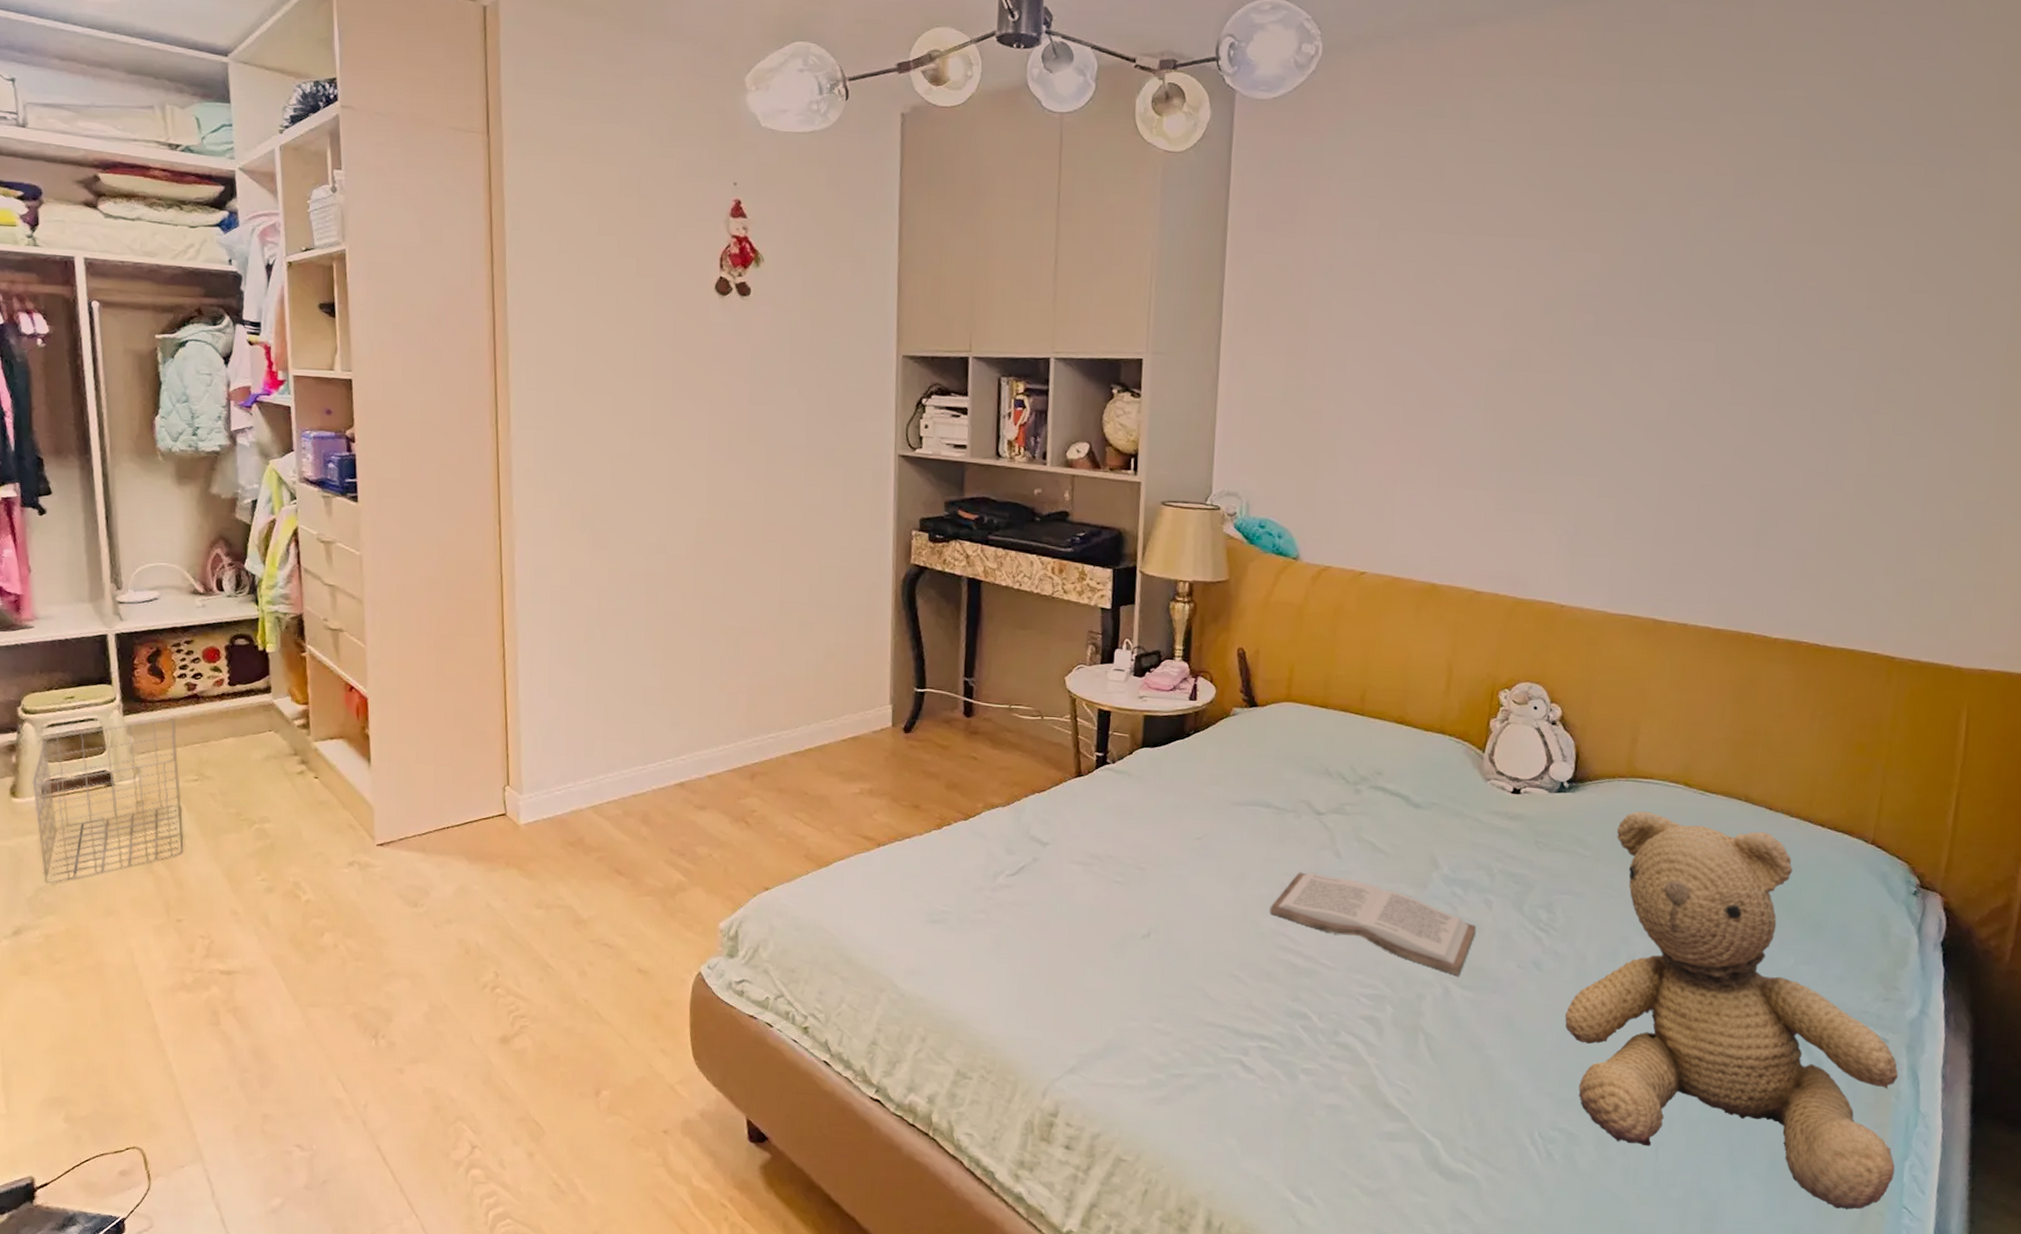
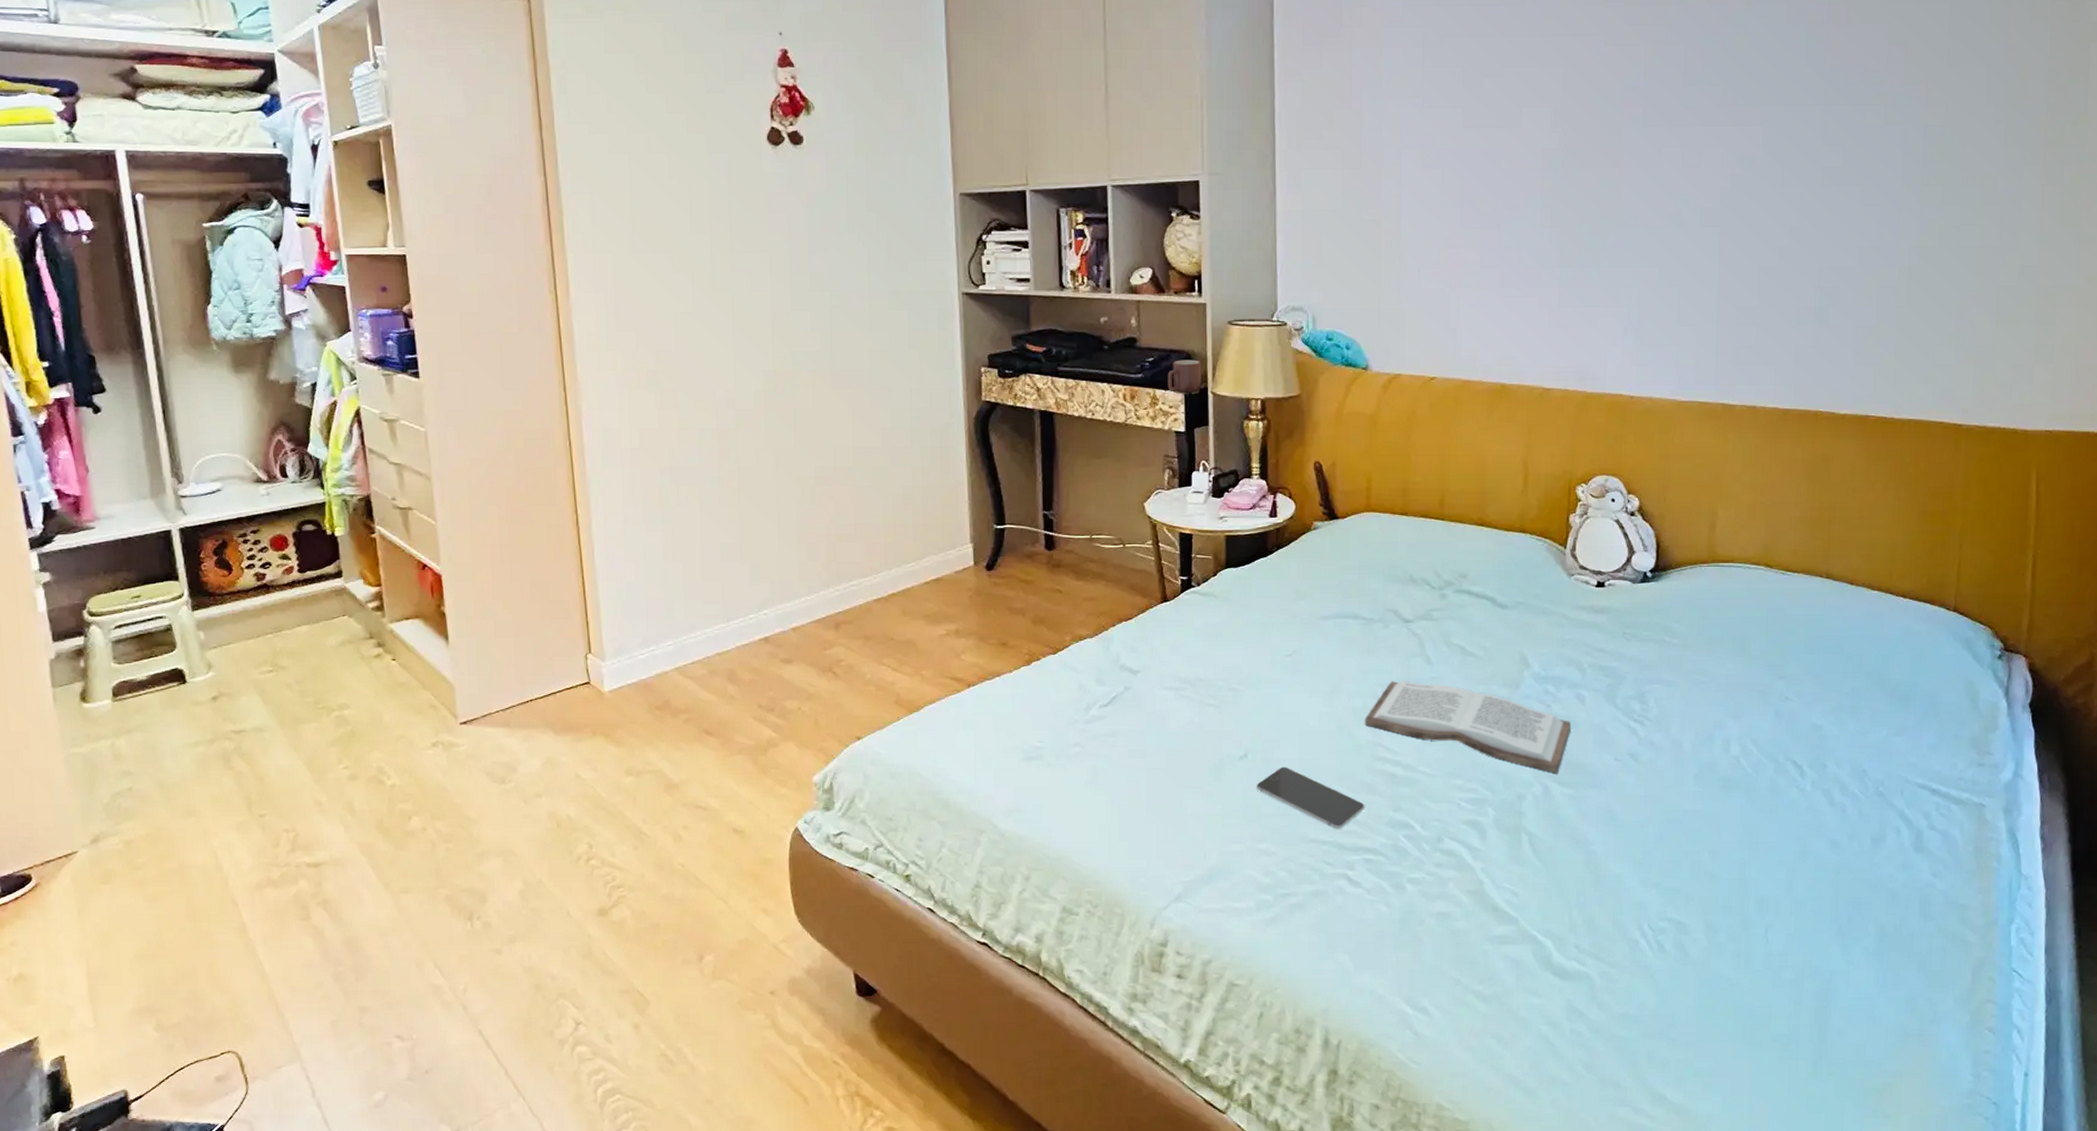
basket: present [32,718,183,884] -> none [102,610,262,788]
mug: none [1096,536,1132,573] -> present [1167,359,1202,395]
smartphone: none [1157,948,1264,1016] -> present [1256,766,1365,830]
teddy bear: present [1564,811,1898,1210] -> none [1665,595,2002,978]

